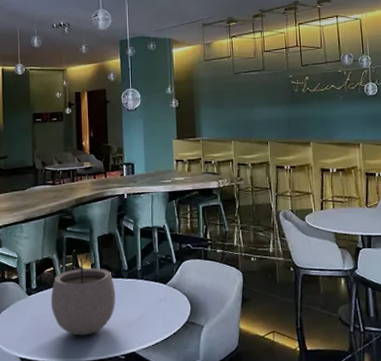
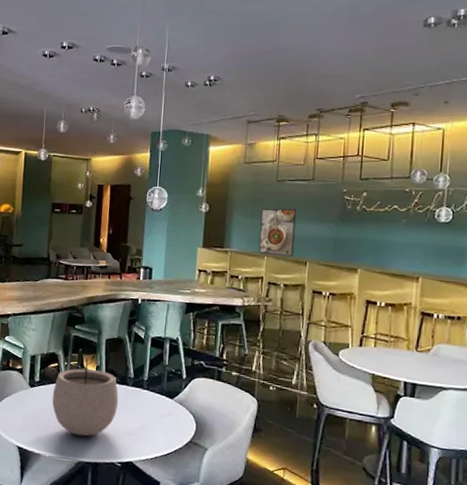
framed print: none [224,96,256,139] -> present [258,208,297,257]

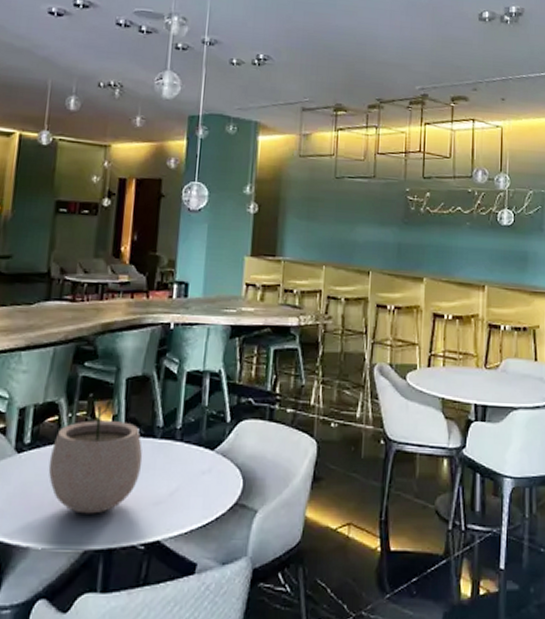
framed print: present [258,208,297,257] -> none [315,209,358,266]

